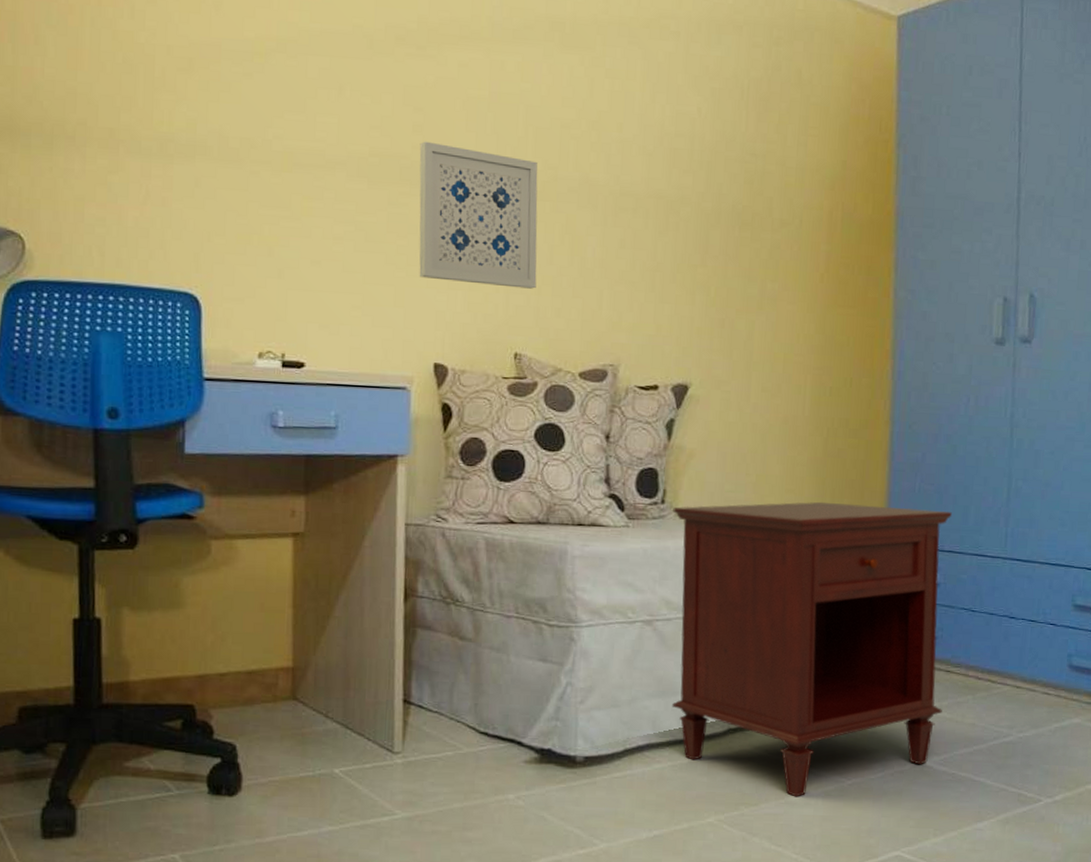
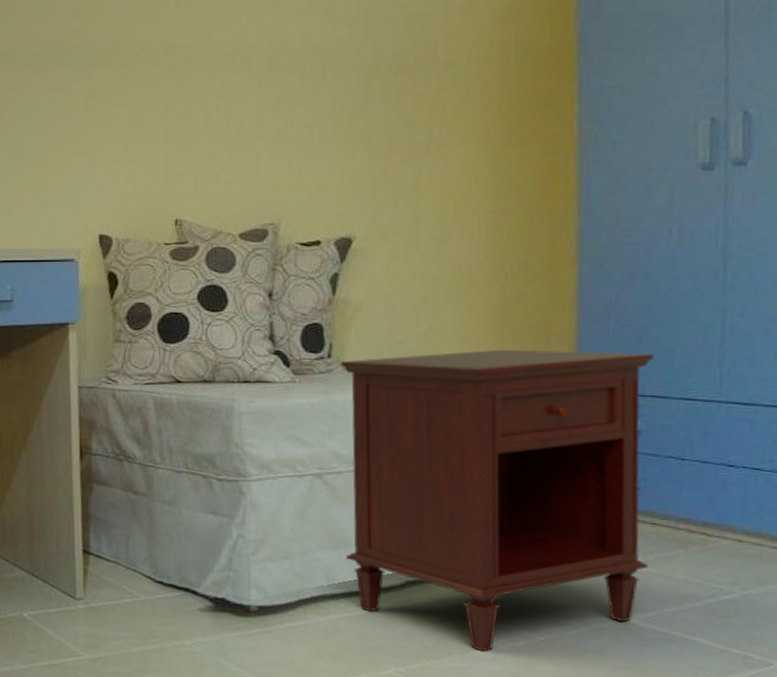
wall art: present [419,141,538,289] -> none [77,25,194,157]

